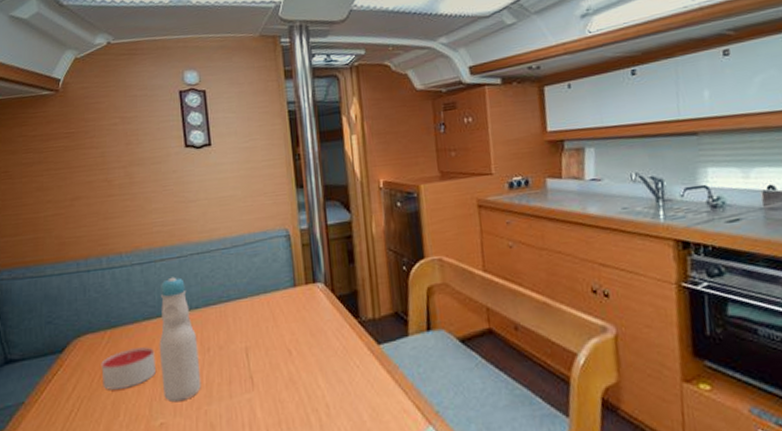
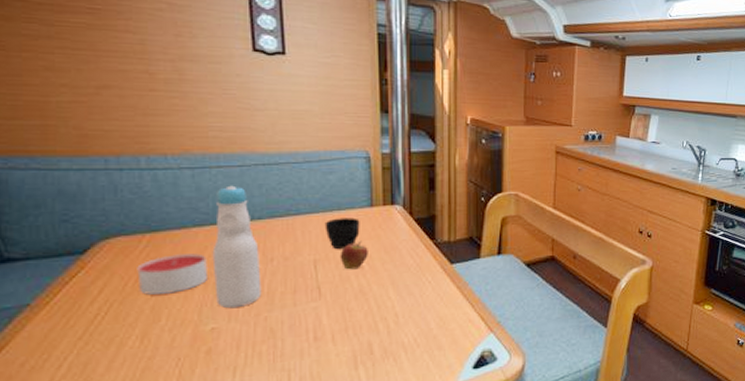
cup: none [253,300,286,336] -> present [324,217,360,250]
fruit: none [268,324,295,357] -> present [340,240,368,270]

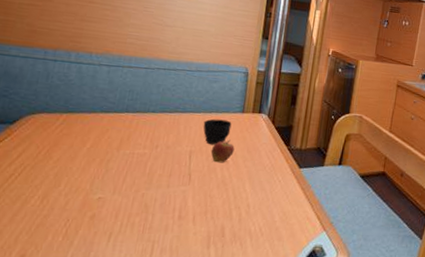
candle: present [137,253,209,295] -> none [49,133,106,165]
bottle: present [212,185,262,309] -> none [107,82,149,183]

